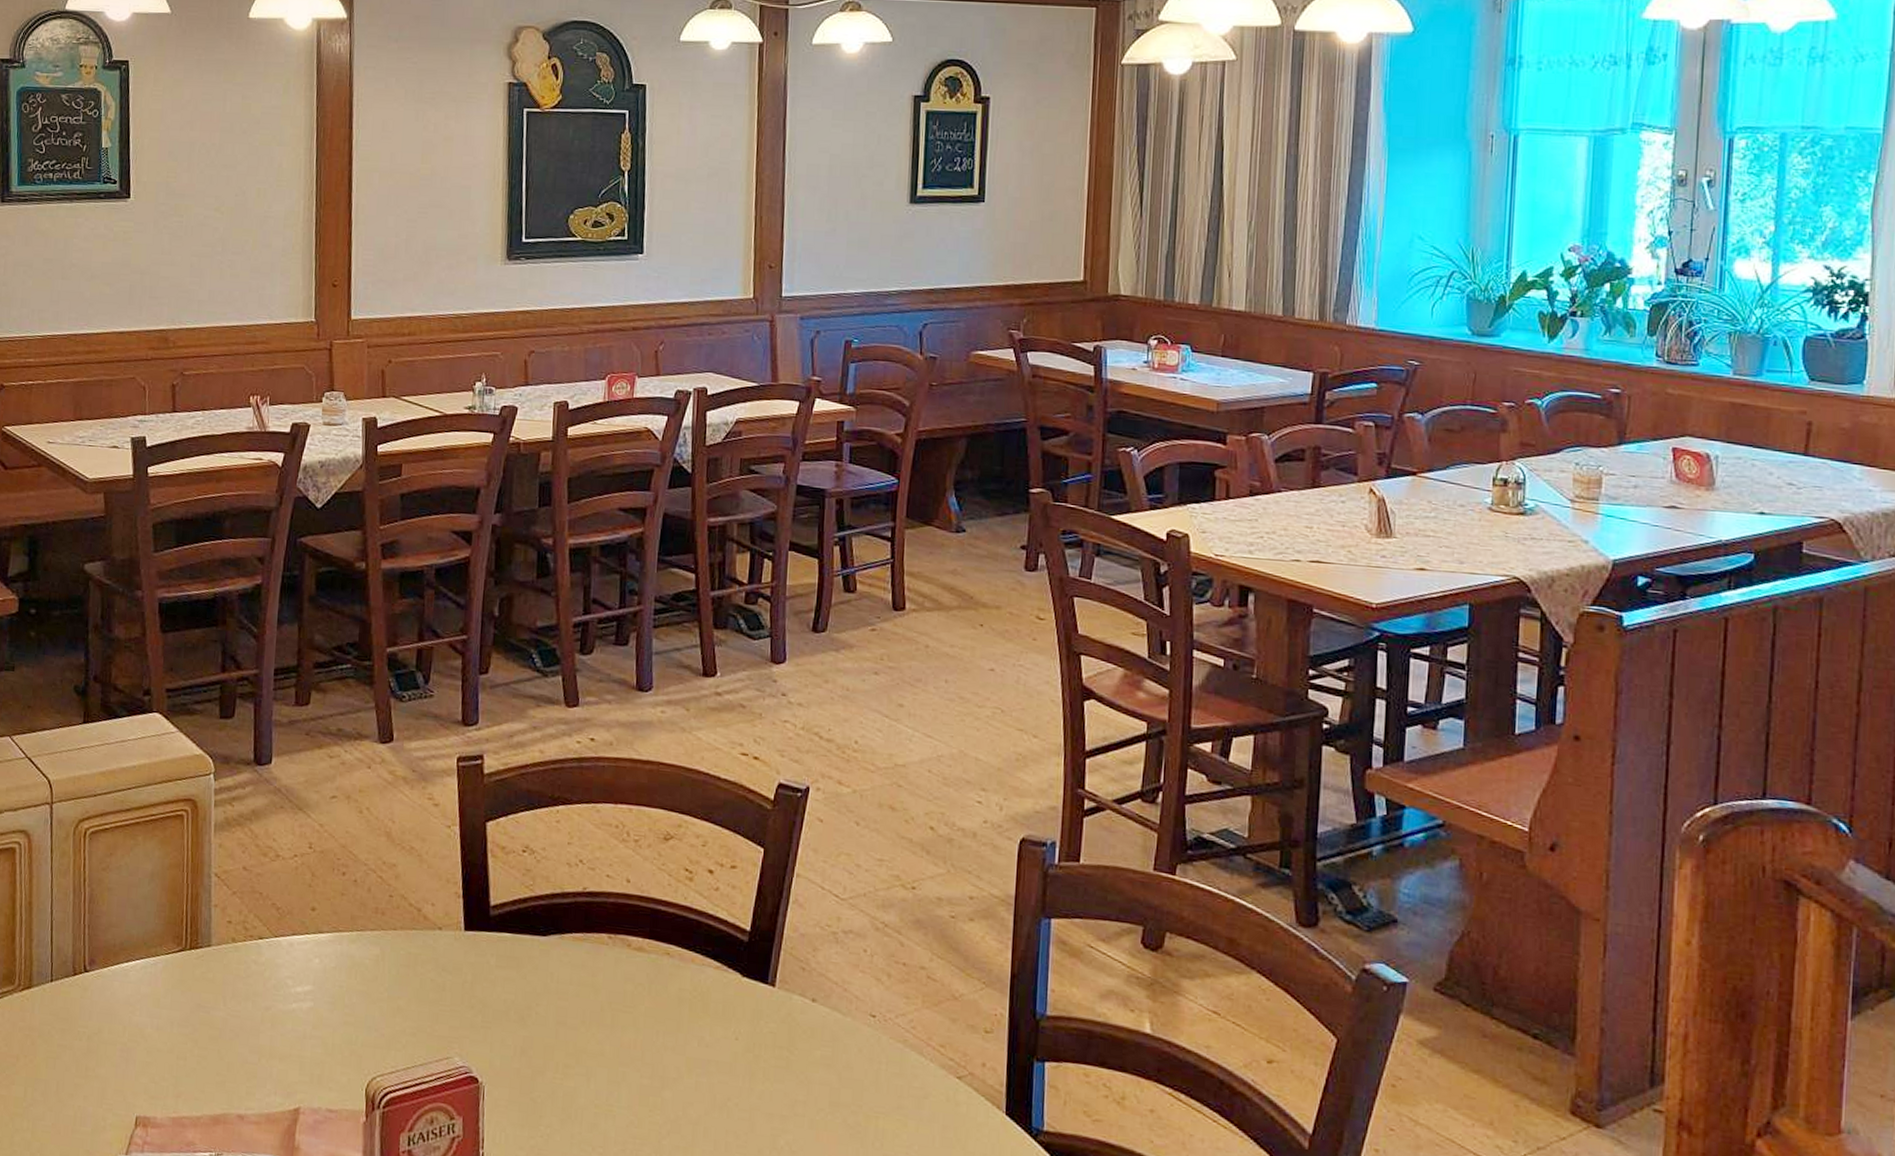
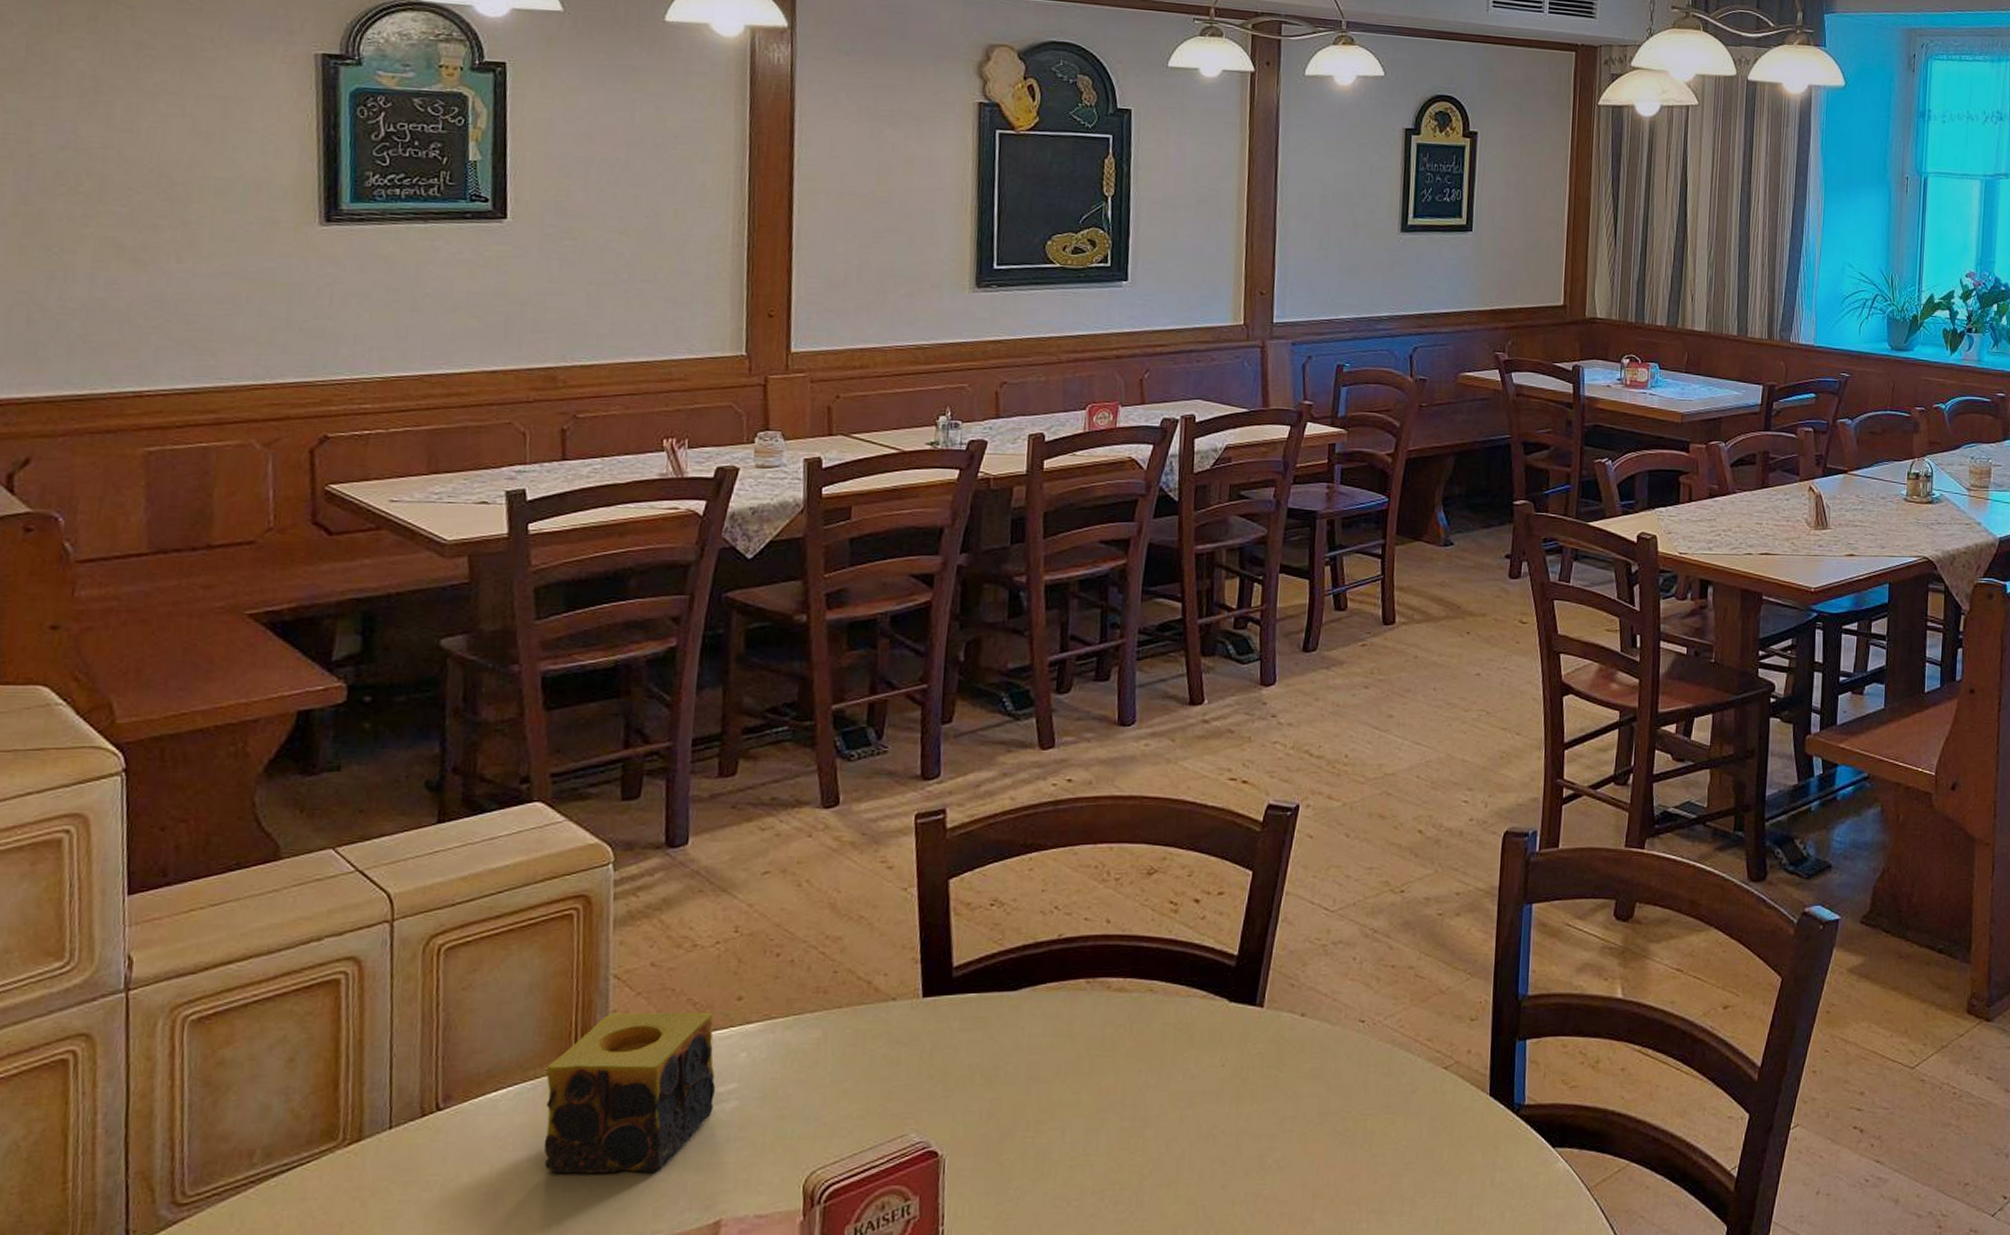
candle: none [163,907,295,1055] -> present [544,1012,716,1174]

